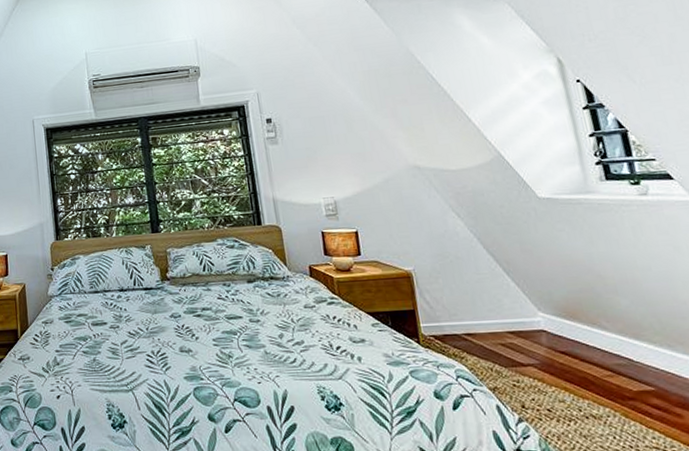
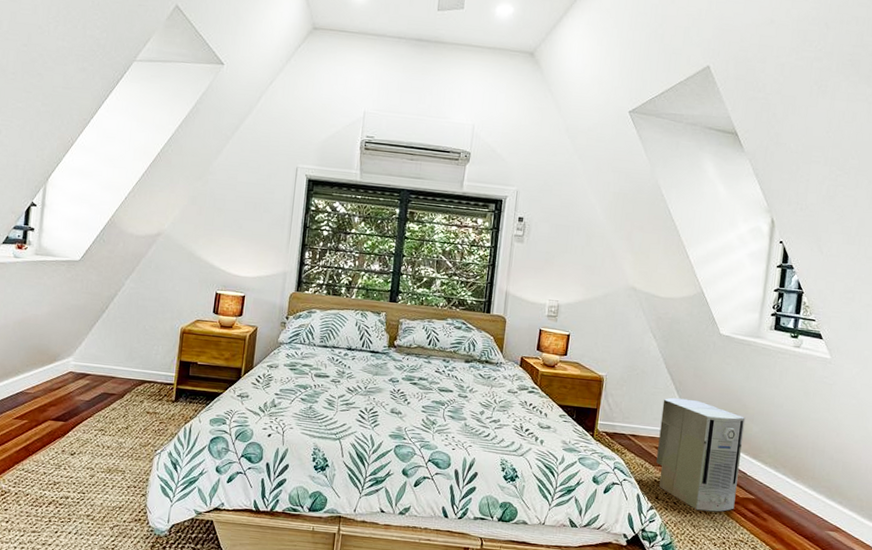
air purifier: none [493,279,632,416] -> present [656,397,746,512]

